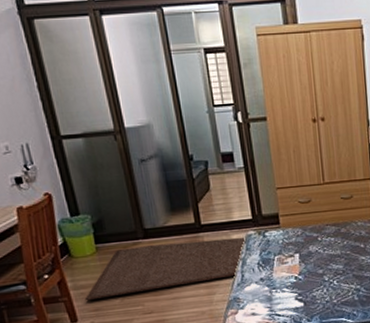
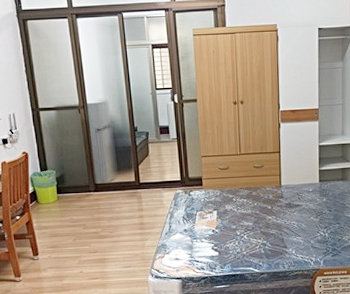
rug: present [84,237,244,301] -> none [45,195,173,239]

